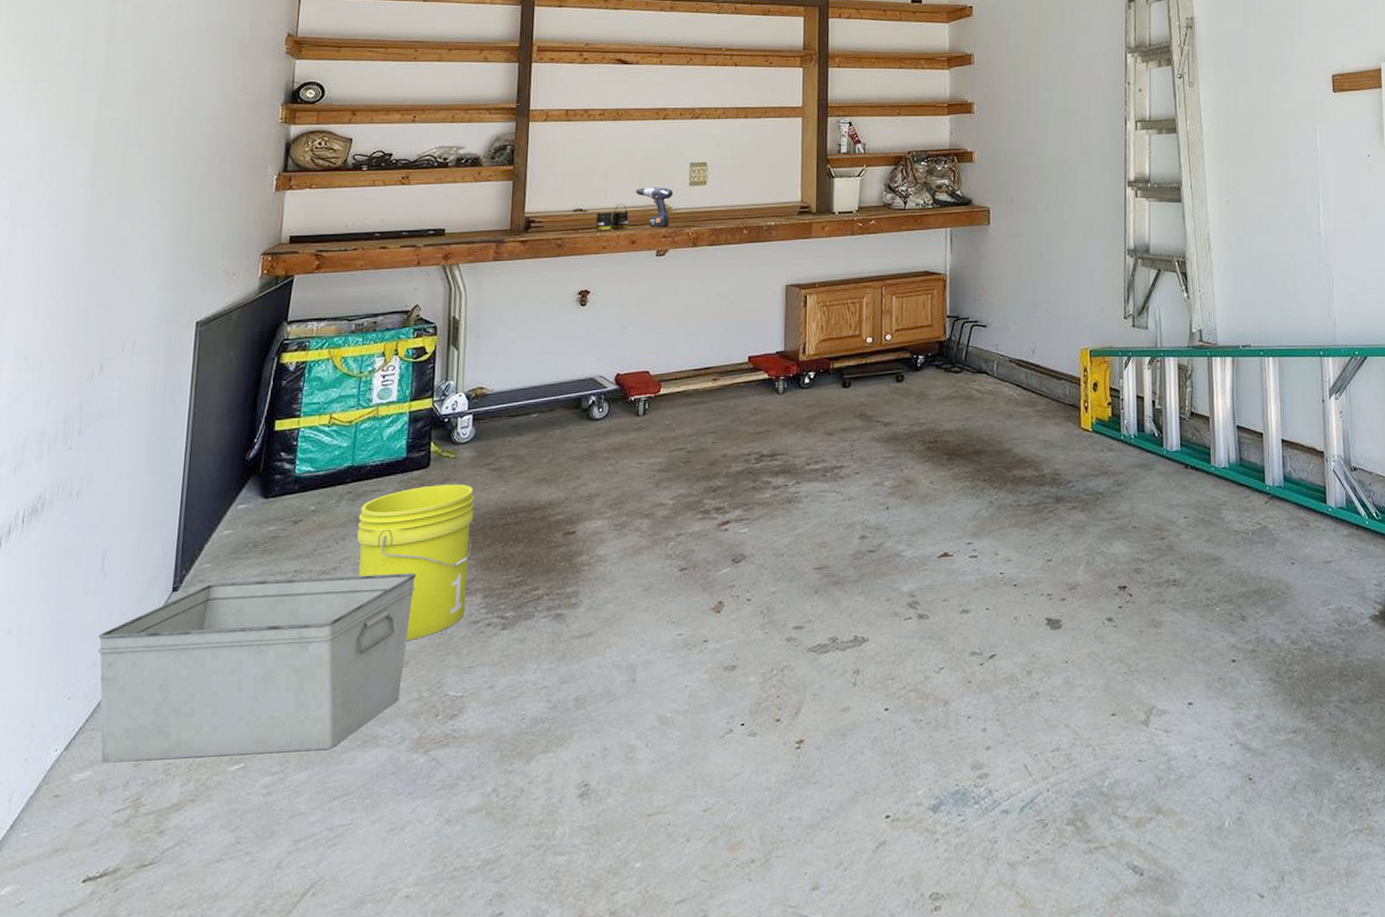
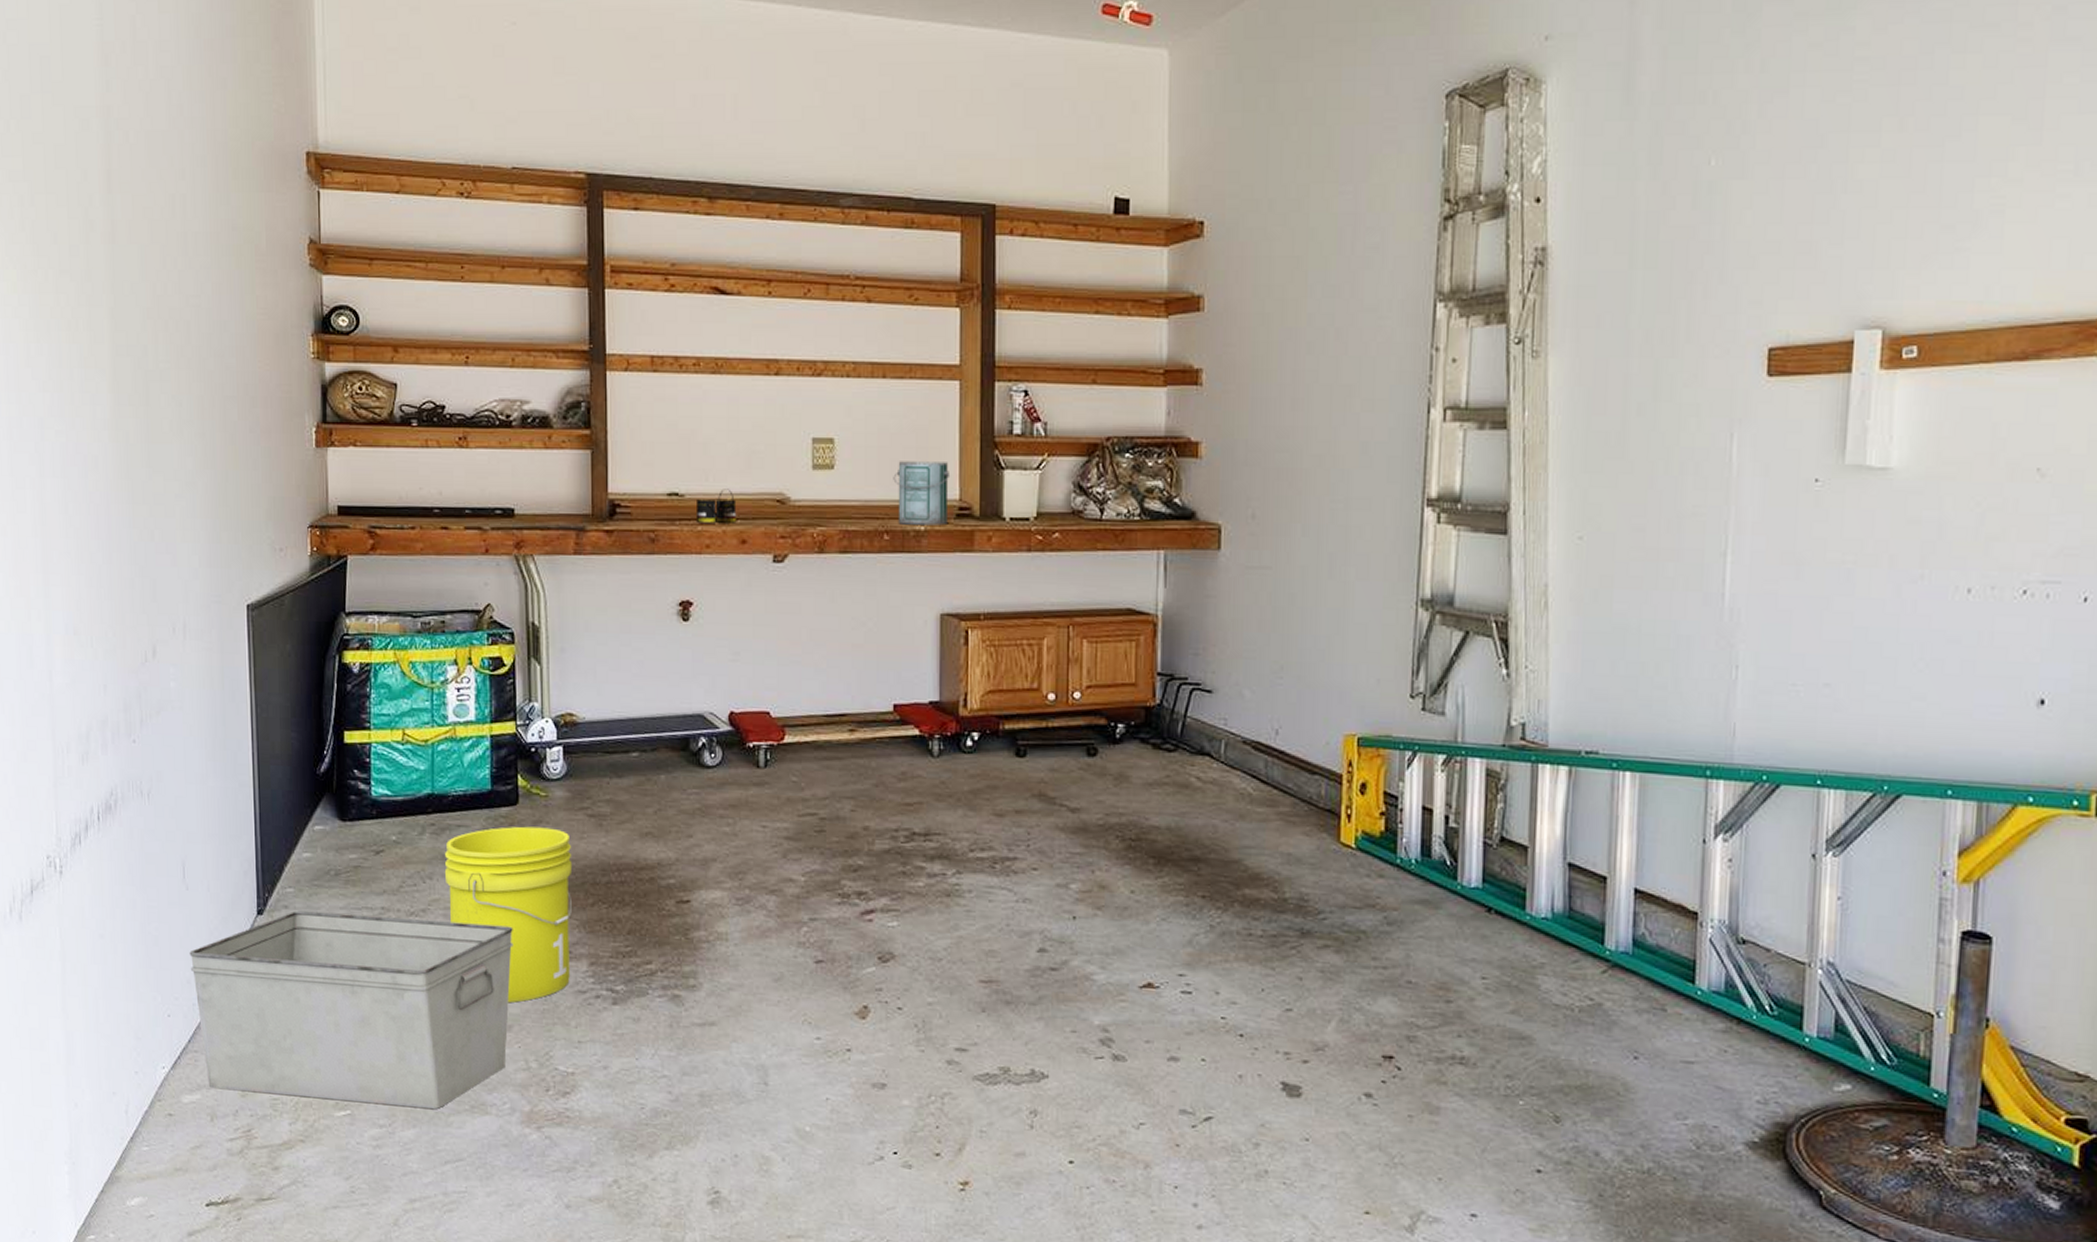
power drill: present [636,187,674,227] -> none [744,468,792,523]
paint can: none [751,175,795,222] -> present [893,461,951,526]

